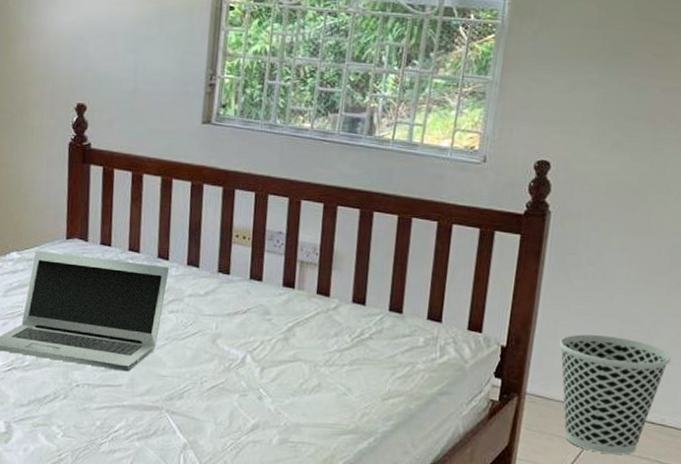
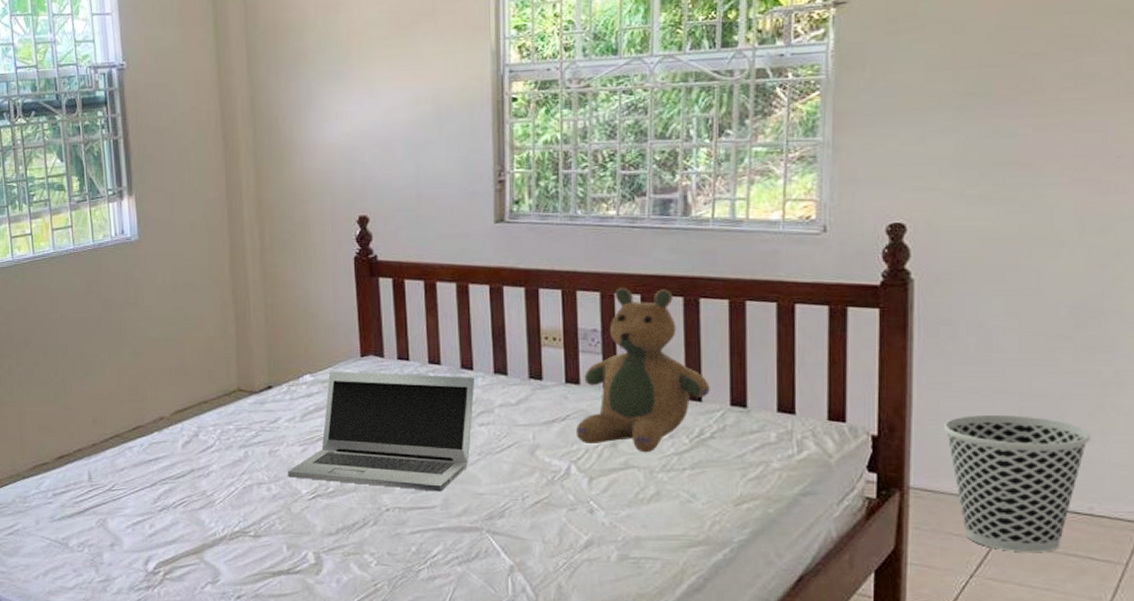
teddy bear: none [254,195,374,348] -> present [575,287,710,453]

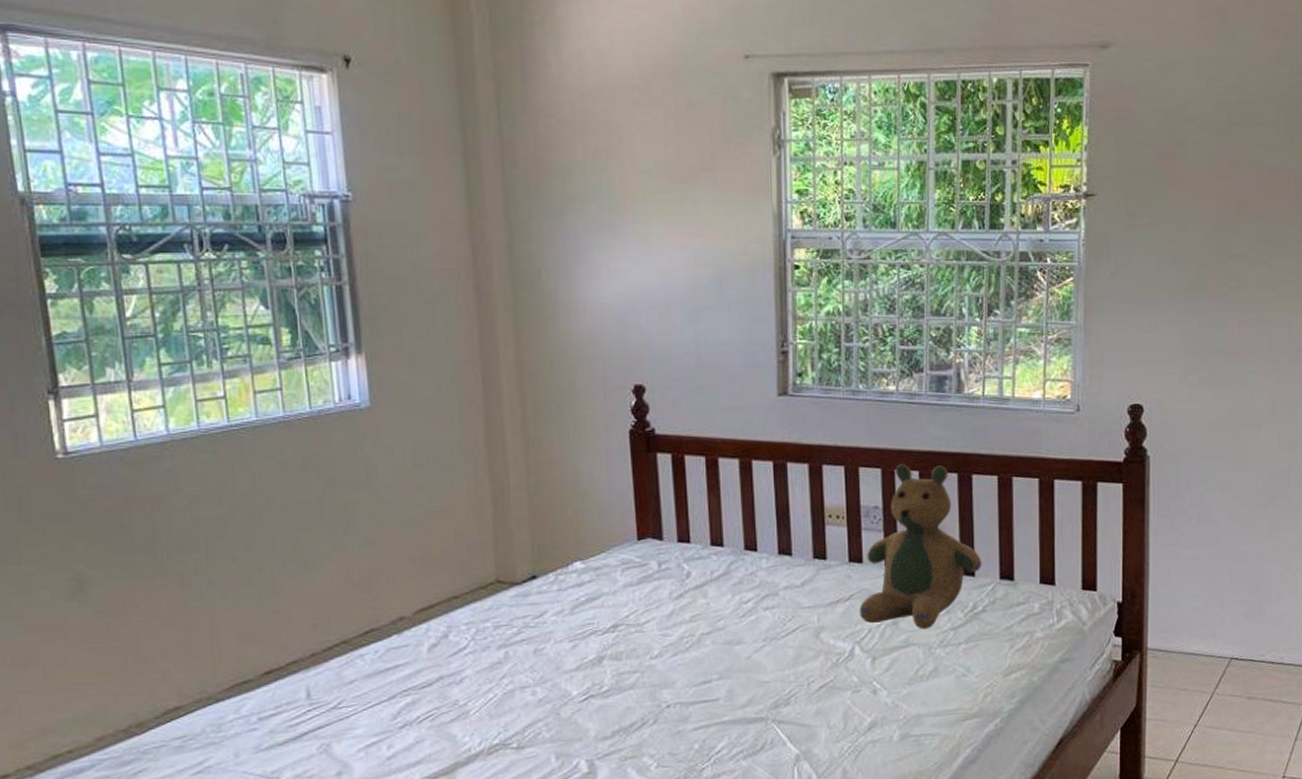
laptop: present [288,371,475,492] -> none [556,556,759,683]
wastebasket: present [943,414,1090,552] -> none [1173,578,1281,701]

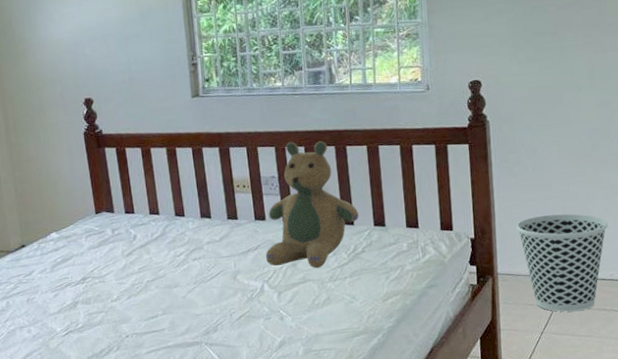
wastebasket: none [1173,578,1281,701] -> present [516,214,608,312]

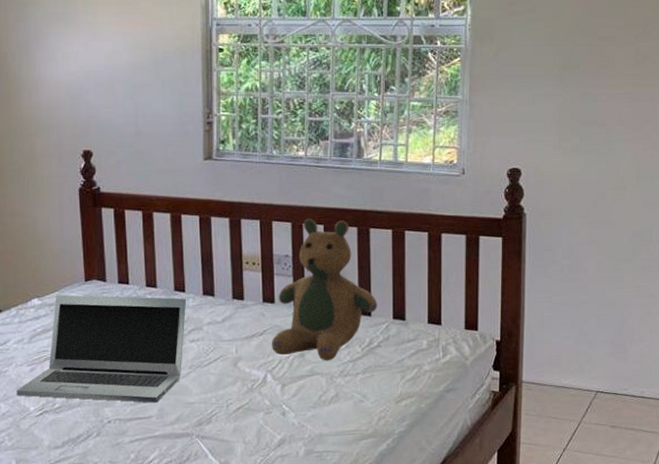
laptop: none [44,222,188,320] -> present [17,294,187,403]
wastebasket: present [516,214,608,312] -> none [546,321,643,429]

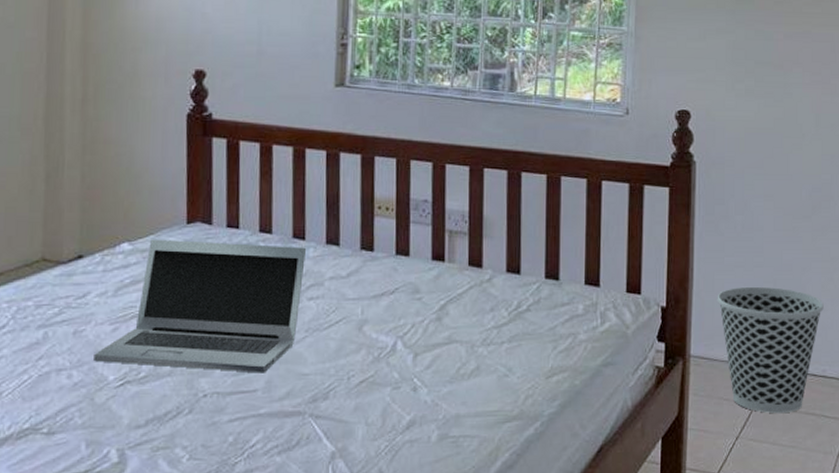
teddy bear: present [271,219,378,361] -> none [403,159,528,327]
wastebasket: none [546,321,643,429] -> present [717,286,824,413]

